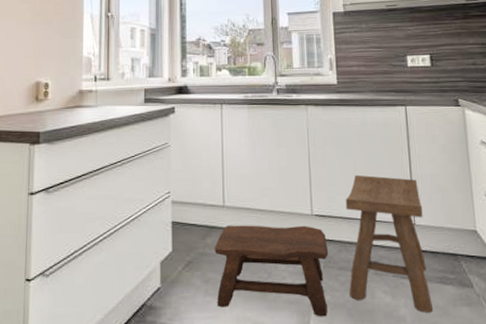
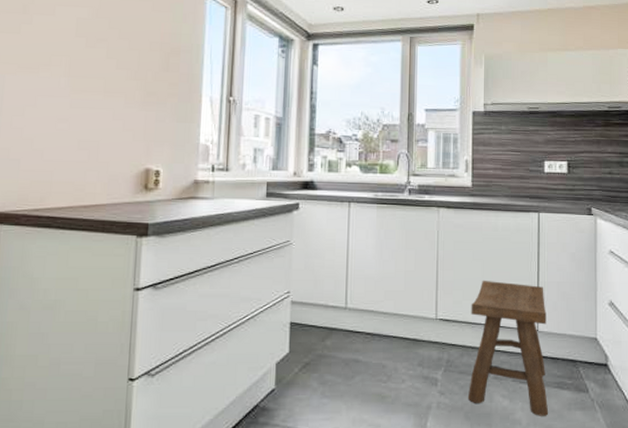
stool: present [214,225,329,317] -> none [333,328,451,420]

